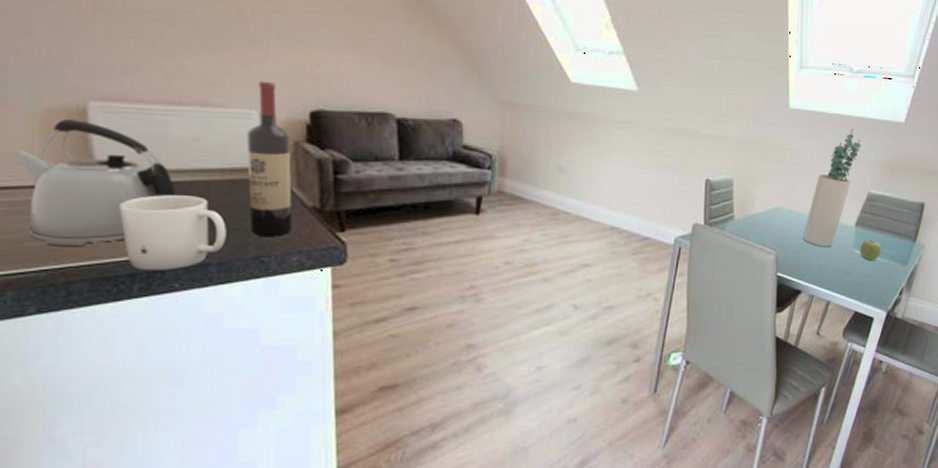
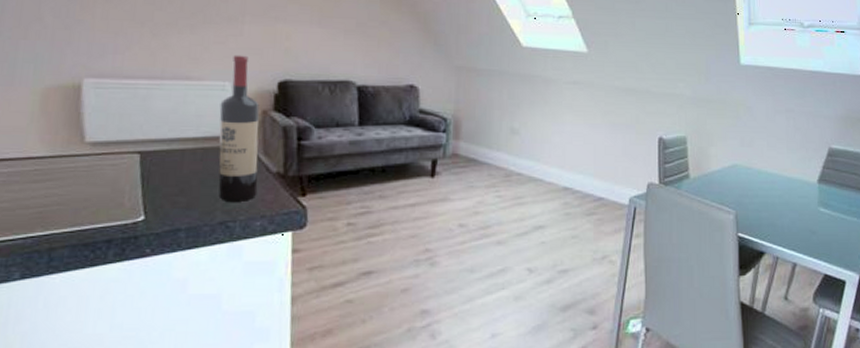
kettle: present [9,119,177,247] -> none [11,95,154,214]
mug: present [120,195,227,270] -> none [102,163,197,236]
vase: present [802,128,861,247] -> none [762,83,818,205]
fruit: present [860,239,881,260] -> none [825,196,848,219]

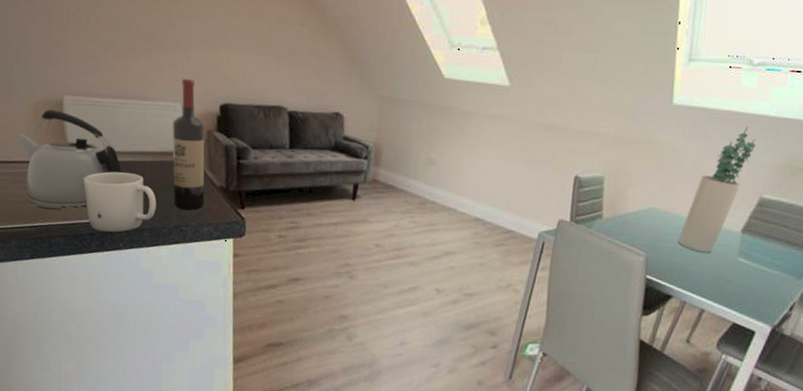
kettle: none [11,95,154,214] -> present [13,110,122,210]
mug: none [102,163,197,236] -> present [84,171,157,232]
vase: none [762,83,818,205] -> present [677,127,756,253]

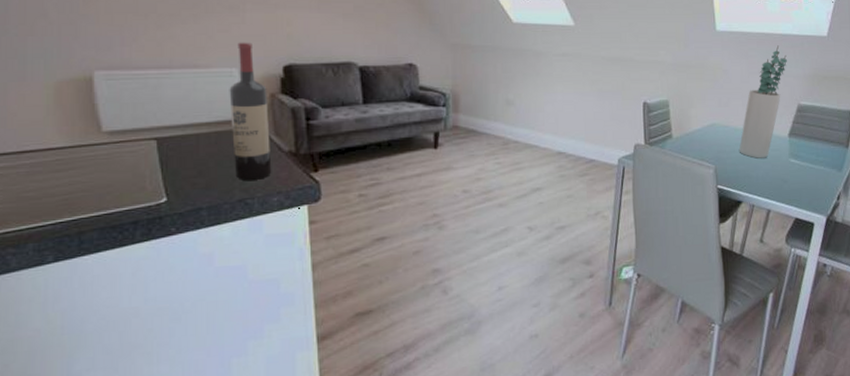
kettle: present [13,110,122,210] -> none [28,88,171,201]
mug: present [84,171,157,232] -> none [123,148,215,217]

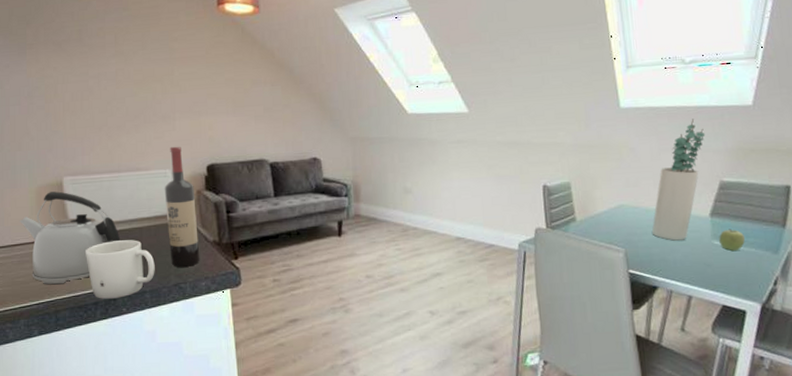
kettle: none [28,88,171,201] -> present [19,191,121,285]
mug: none [123,148,215,217] -> present [86,240,155,299]
fruit: none [795,148,816,168] -> present [719,229,745,251]

